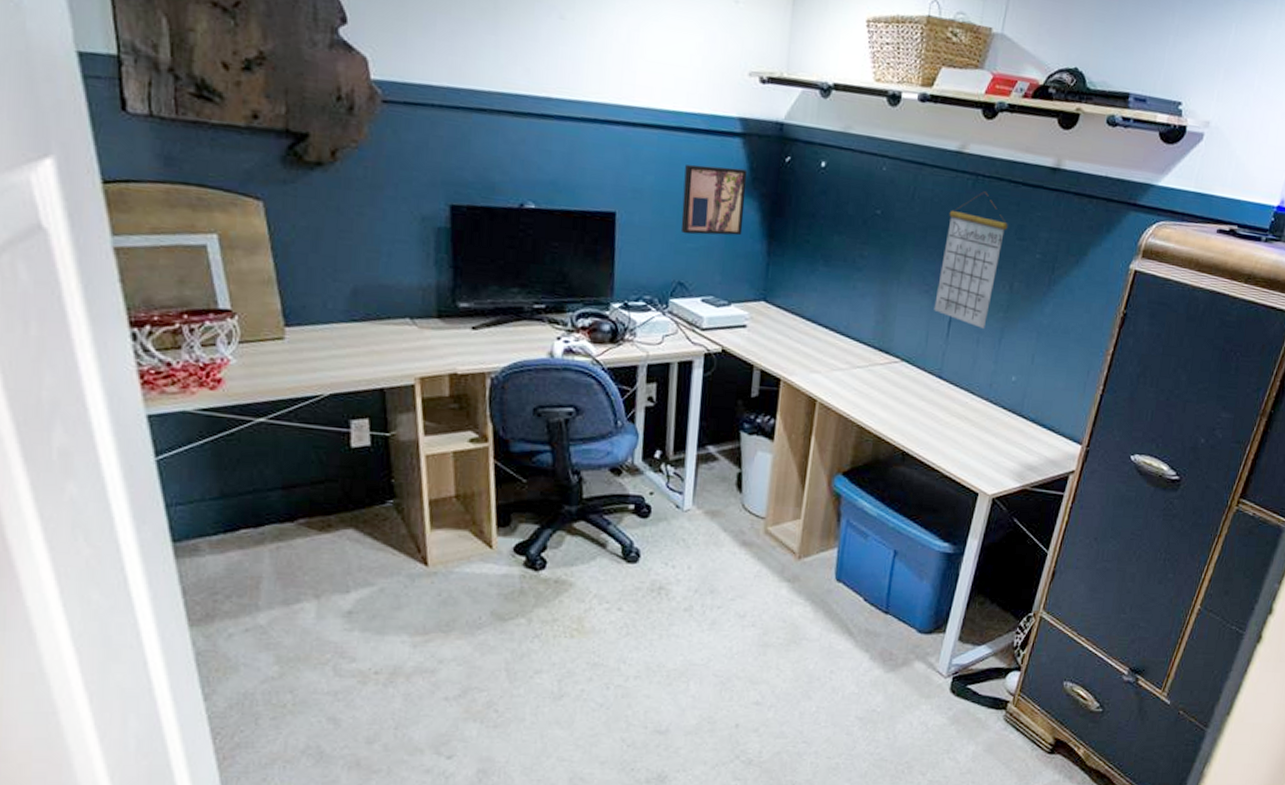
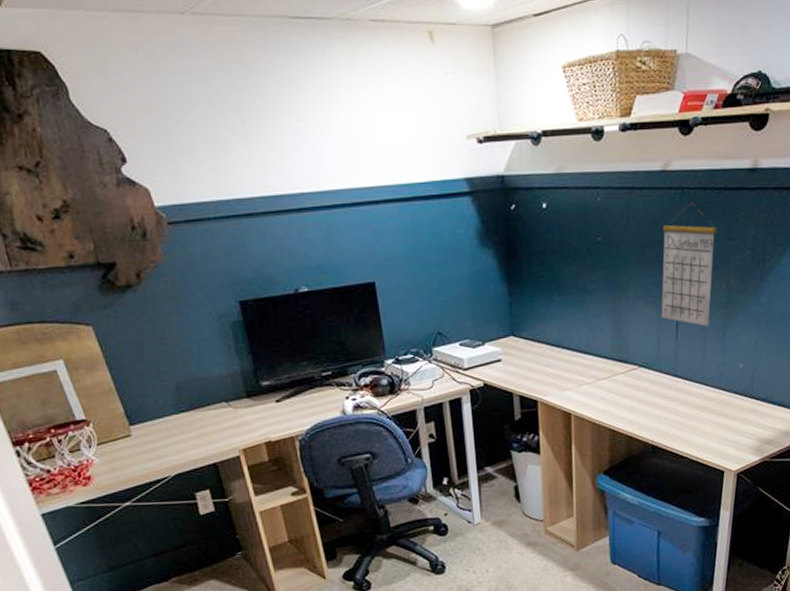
wall art: present [680,164,748,236] -> none [426,223,484,290]

